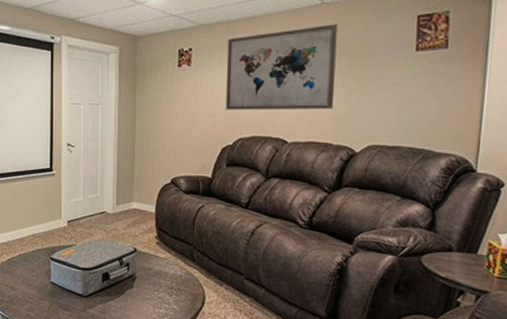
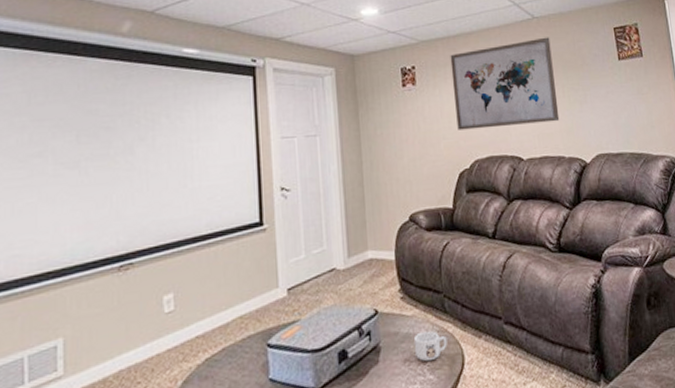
mug: none [163,271,192,295] -> present [413,330,447,362]

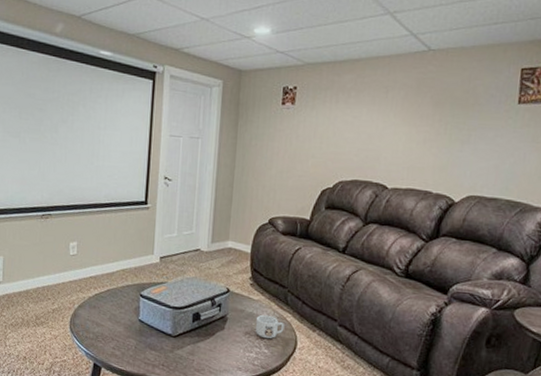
wall art: present [450,37,560,130] -> none [327,71,443,158]

